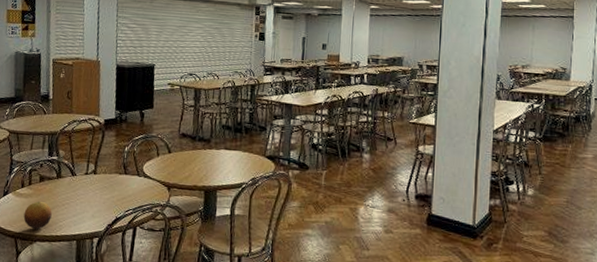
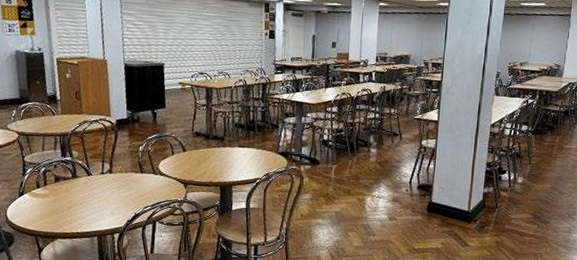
fruit: present [23,201,52,230] -> none [42,201,71,228]

